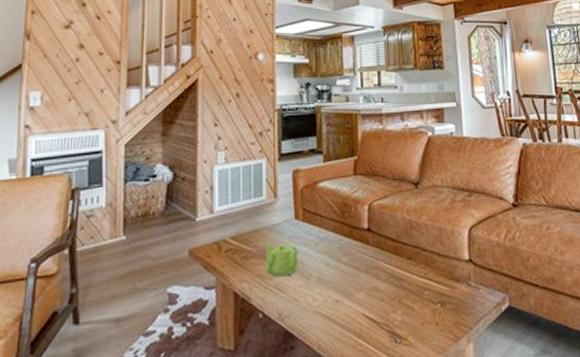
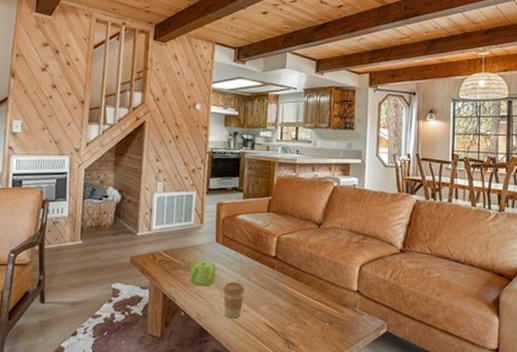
coffee cup: none [308,266,335,314] -> present [222,282,245,319]

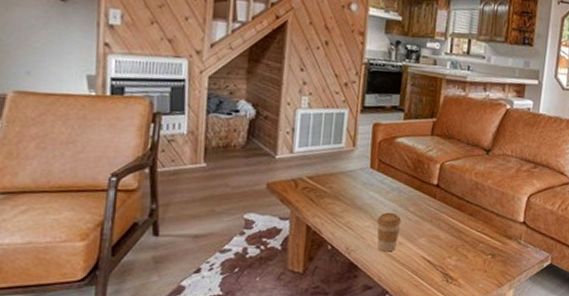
teapot: present [189,258,218,286] -> none [338,185,371,217]

